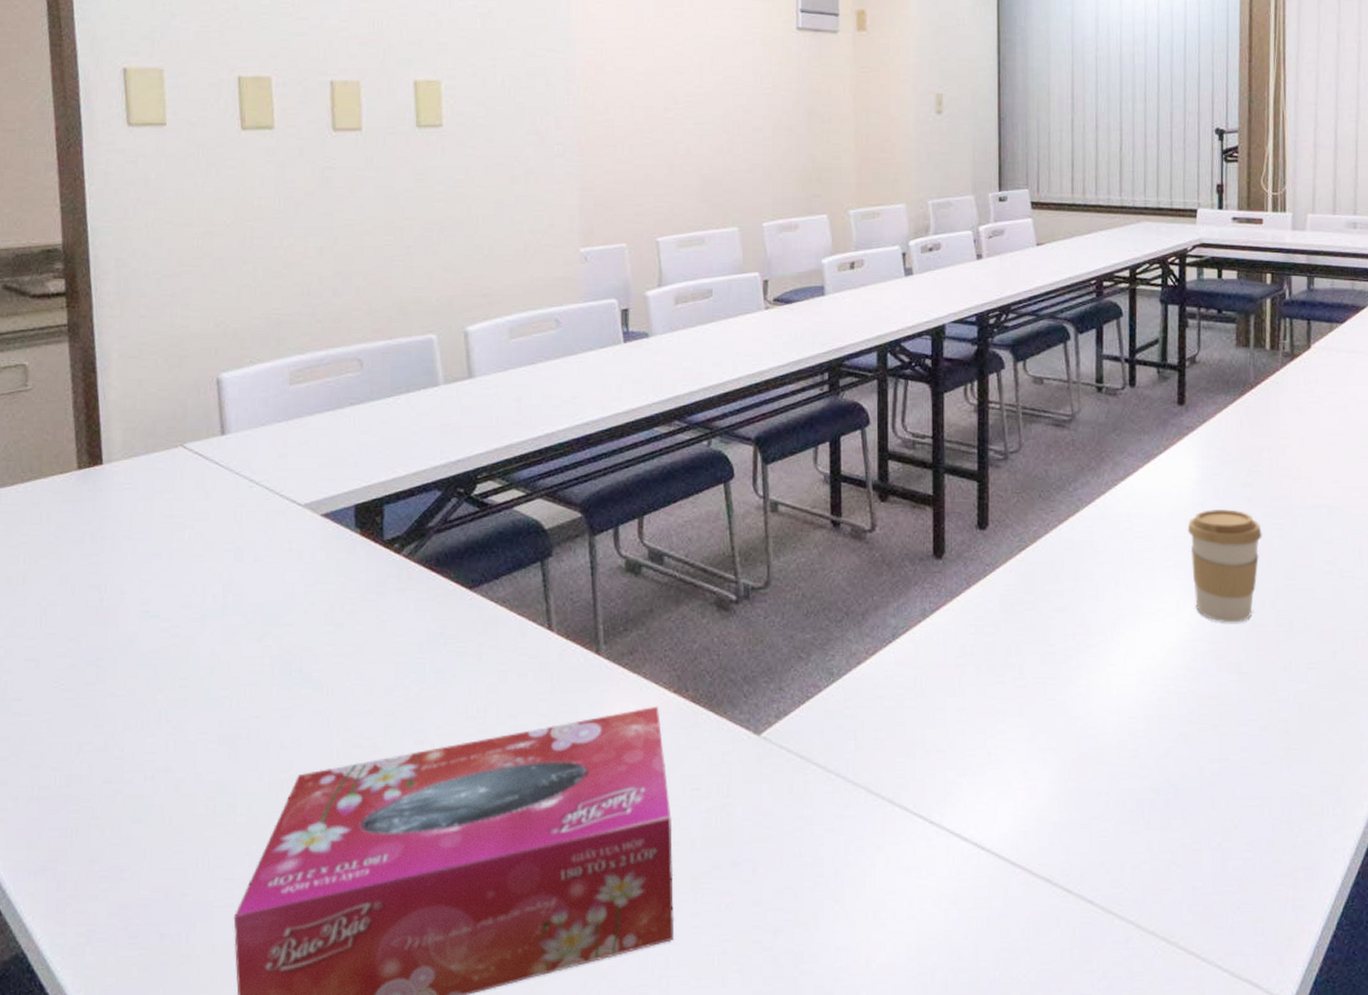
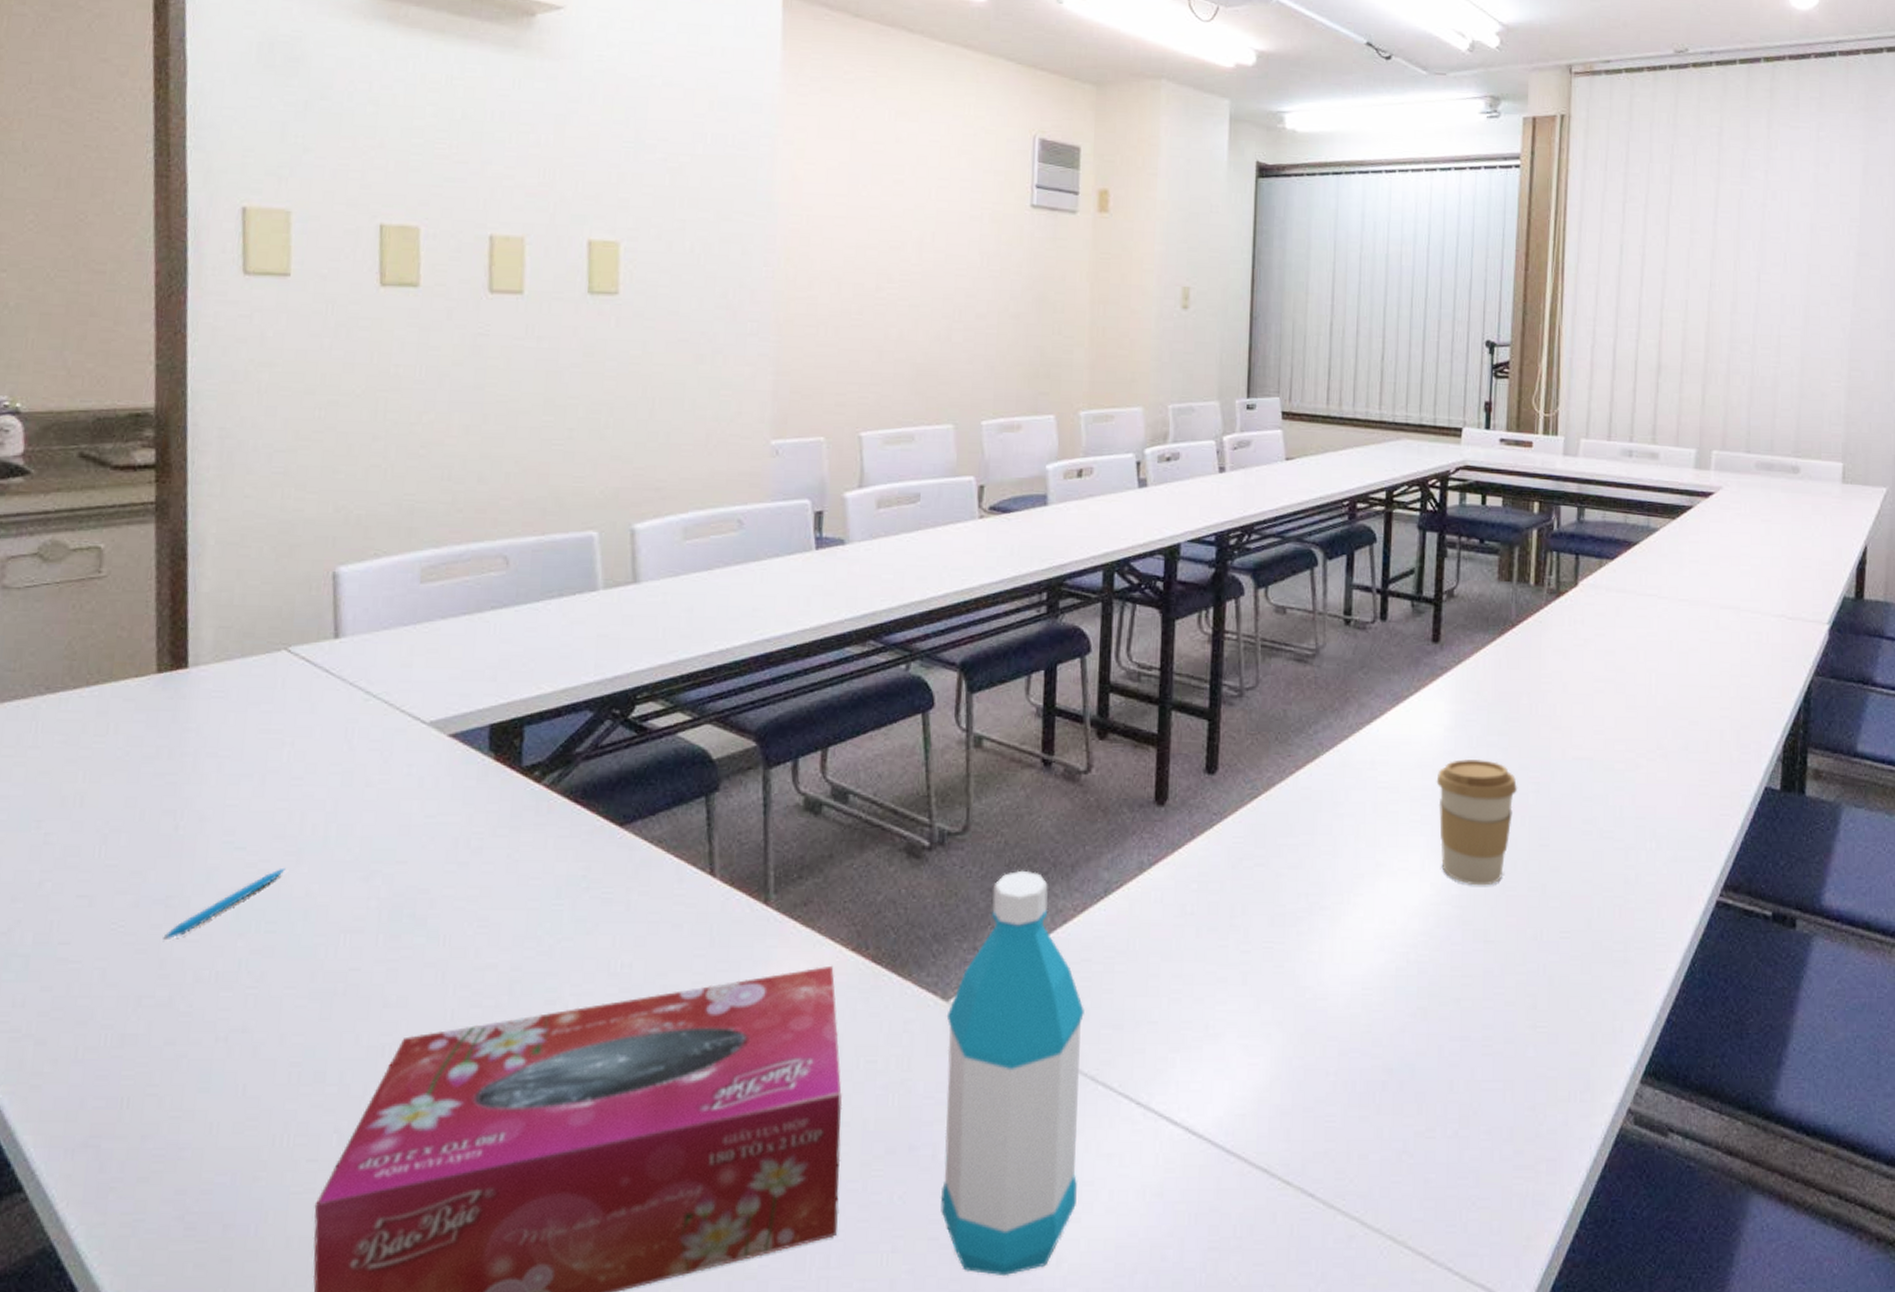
pen: none [96,632,193,695] -> present [163,867,286,939]
water bottle: none [759,619,881,975] -> present [940,870,1084,1277]

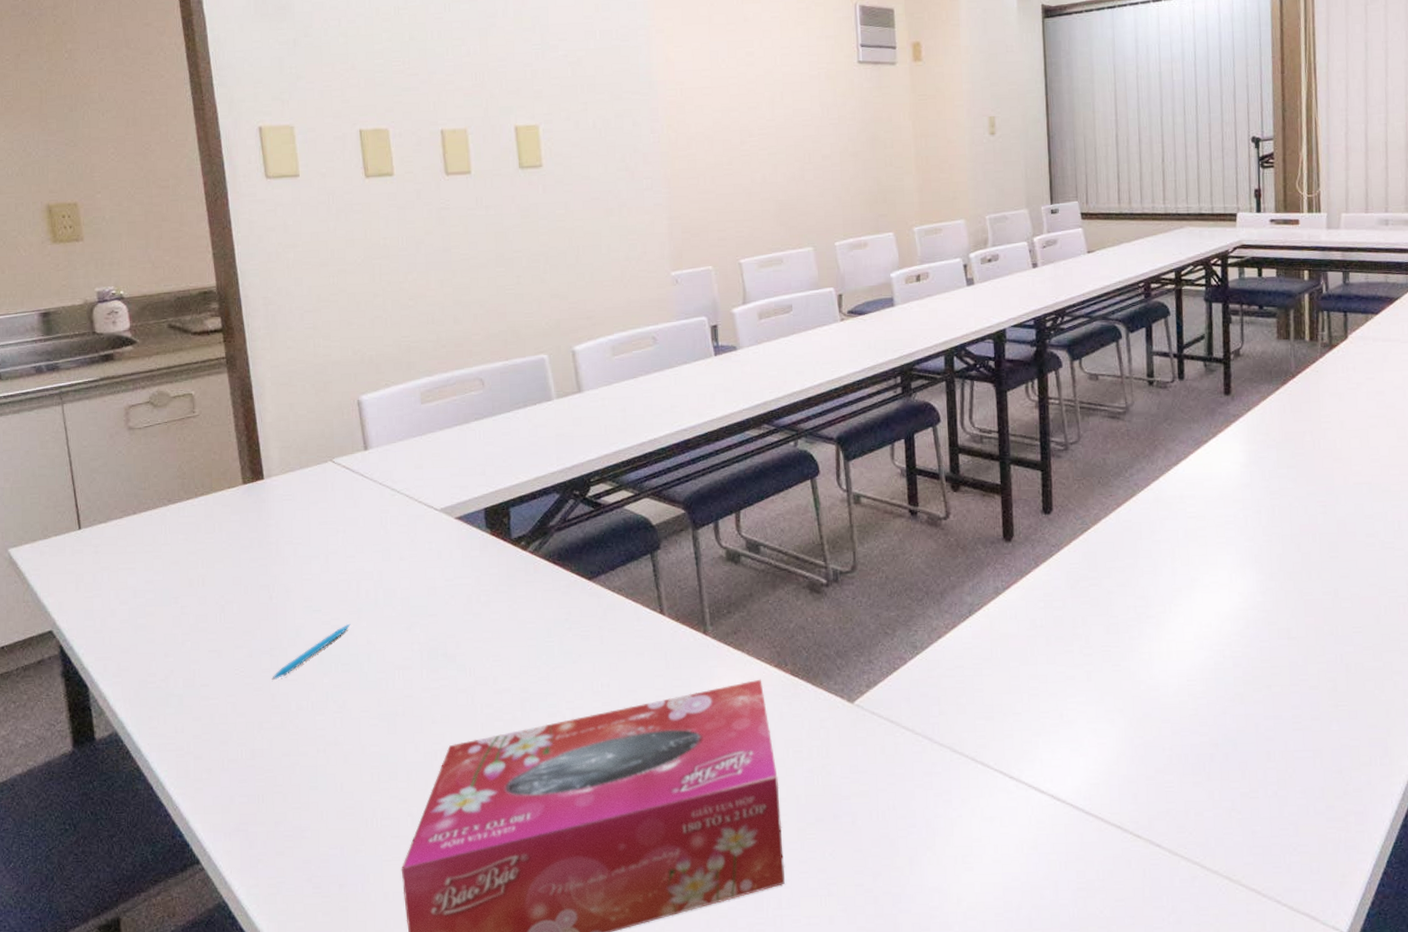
water bottle: present [940,870,1084,1277] -> none [853,598,969,913]
coffee cup: present [1436,759,1518,886] -> none [1237,489,1308,593]

